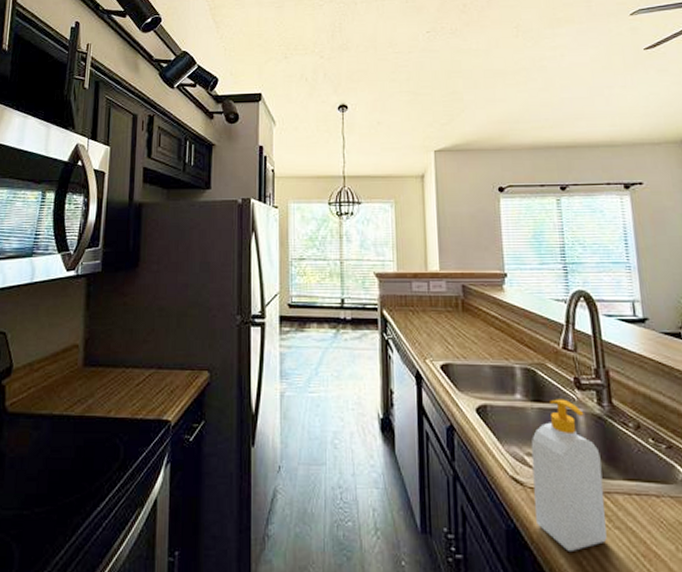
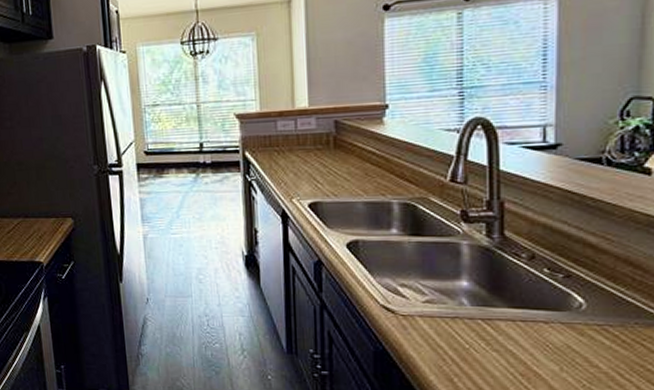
soap bottle: present [531,399,607,551] -> none [405,232,484,370]

